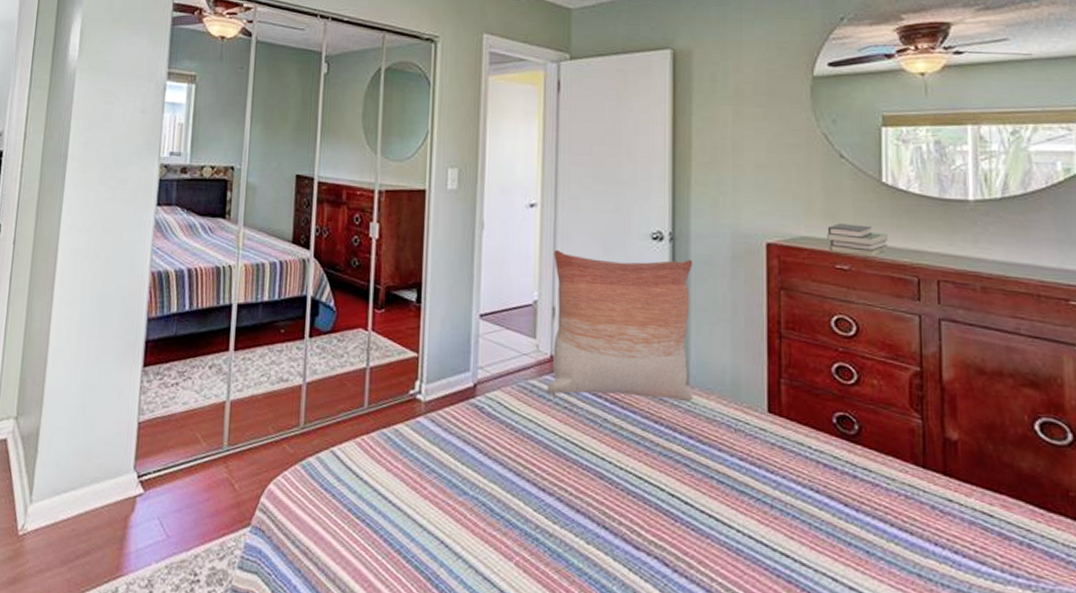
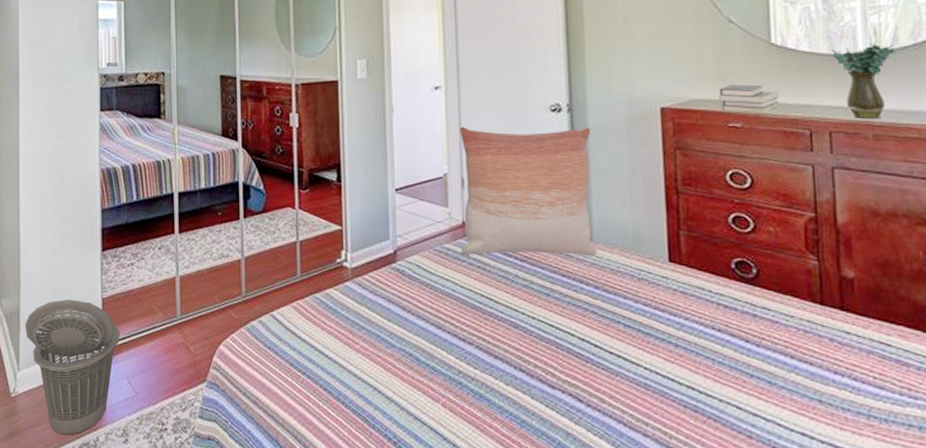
laundry basket: none [43,421,156,584] -> present [25,299,120,435]
vase: none [942,187,1007,269] -> present [831,40,897,118]

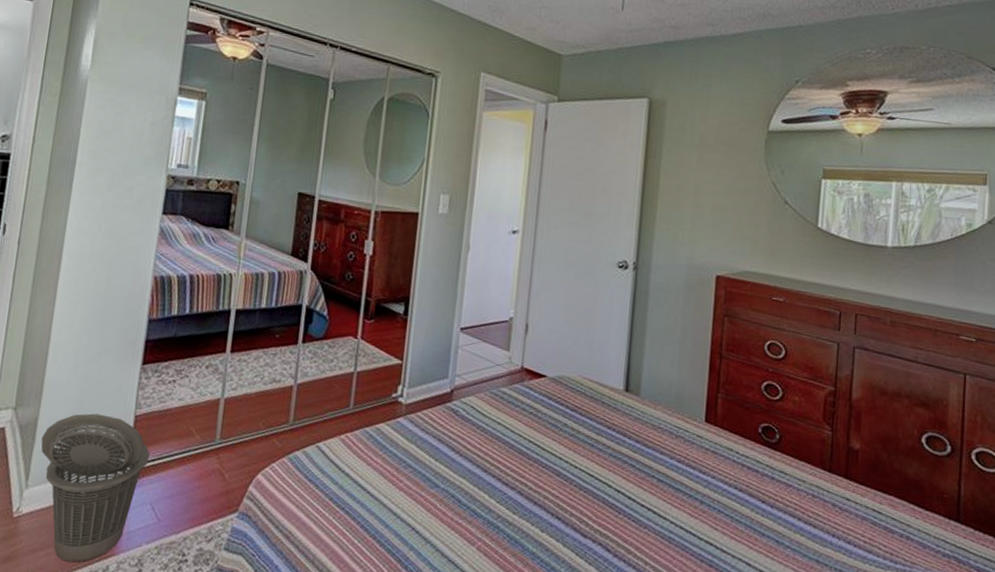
pillow: present [459,126,598,257] -> none [516,272,652,411]
books: present [719,84,779,113] -> none [768,261,818,292]
vase: present [831,40,897,118] -> none [866,236,918,306]

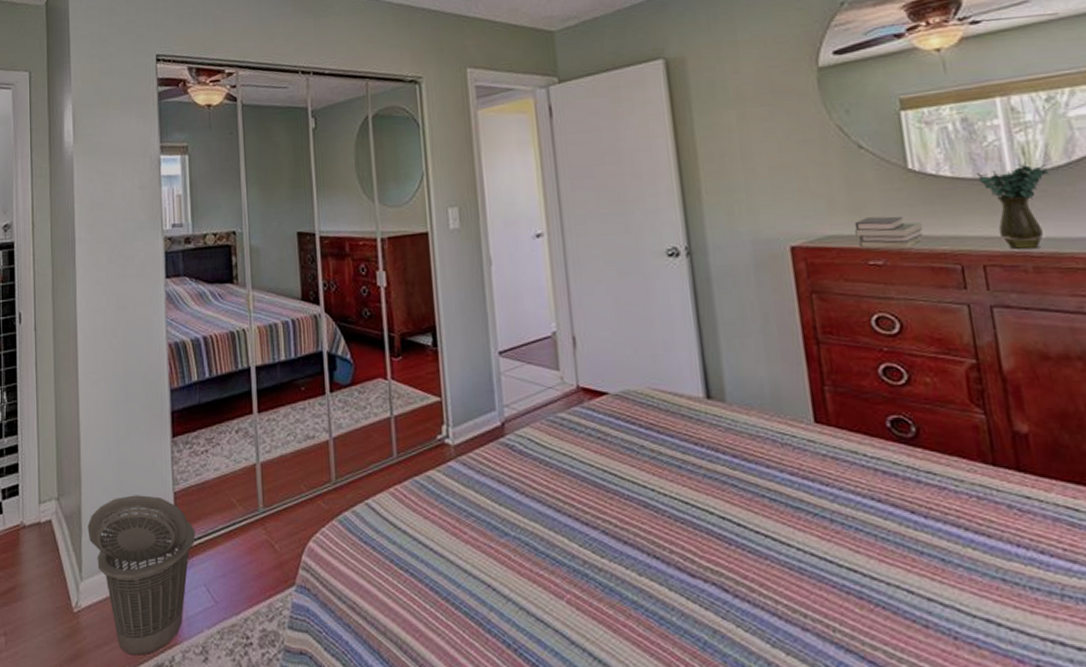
books: none [768,261,818,292] -> present [854,216,923,249]
vase: none [866,236,918,306] -> present [976,160,1050,249]

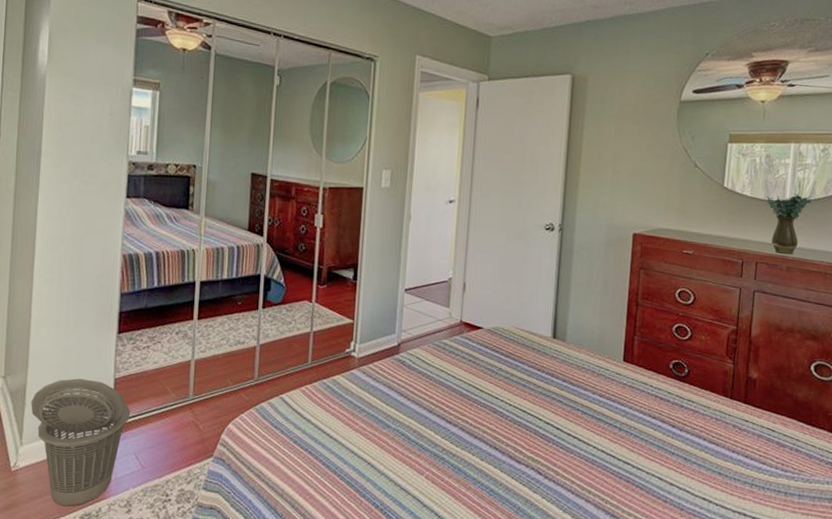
books: present [854,216,923,249] -> none [679,218,723,244]

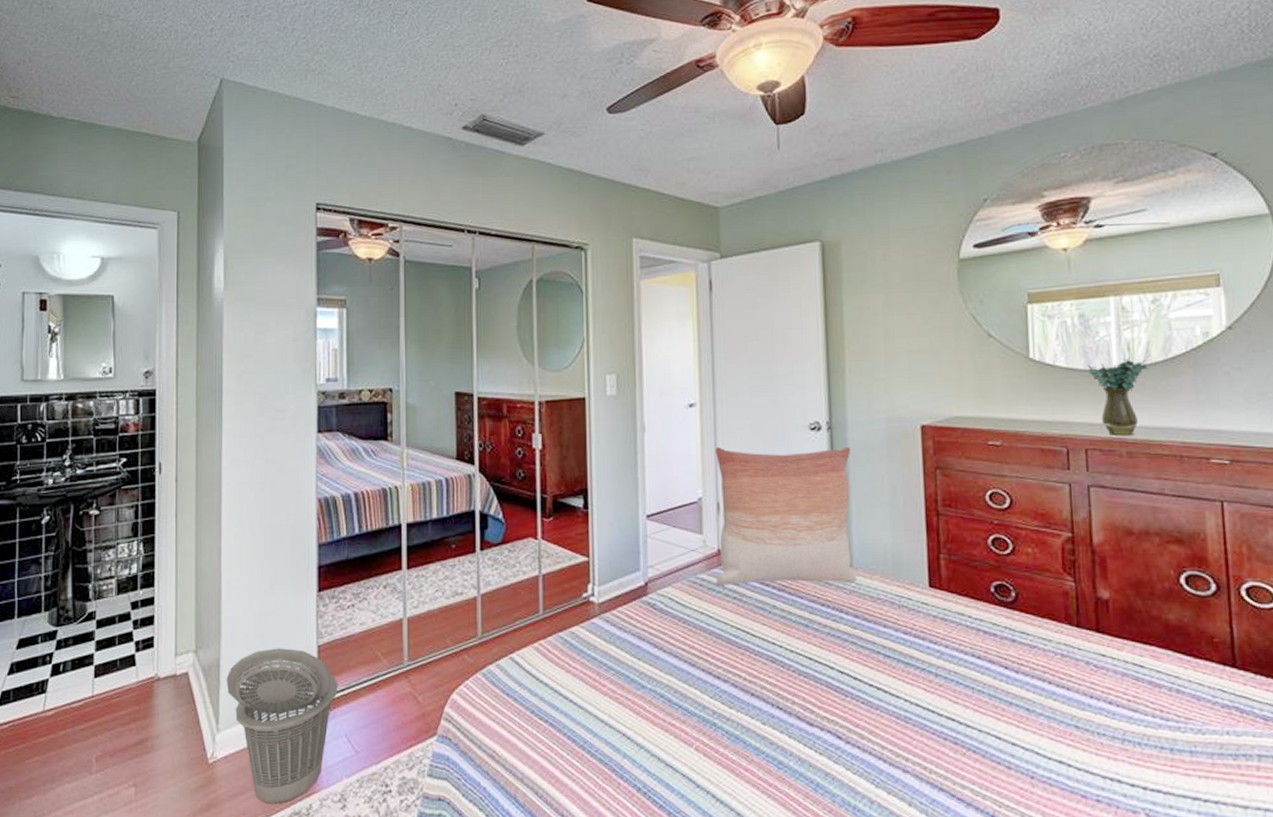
pillow: none [456,237,576,355] -> present [715,446,857,585]

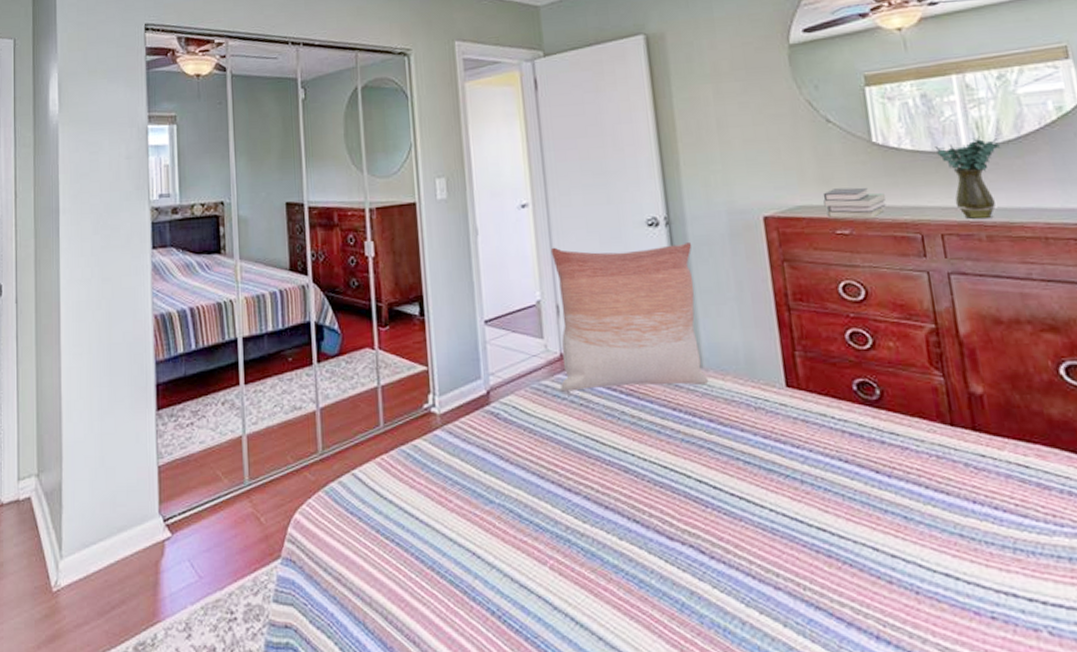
laundry basket: present [226,648,338,804] -> none [68,470,180,634]
books: none [979,401,1037,431] -> present [823,187,886,219]

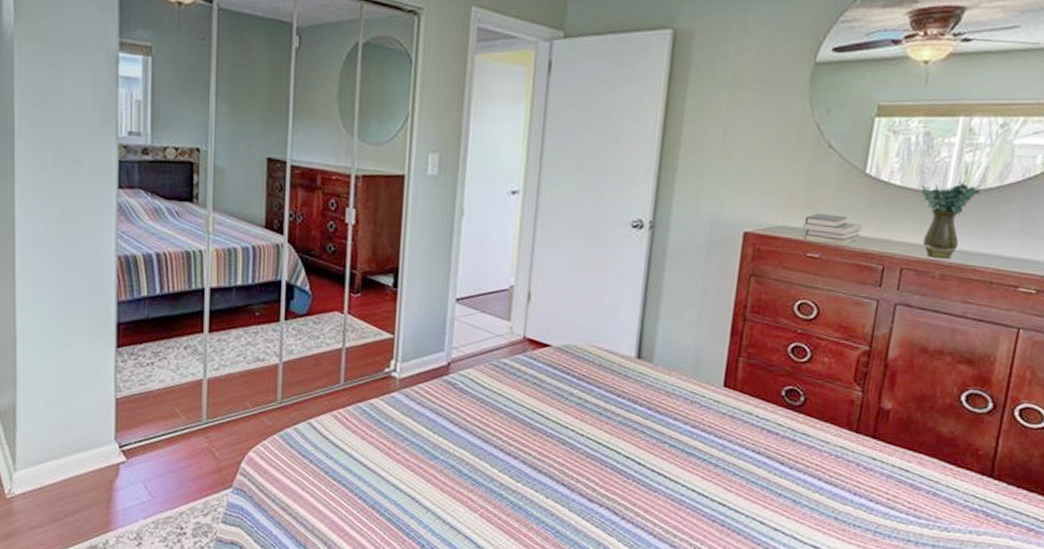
pillow: present [550,243,709,392] -> none [518,236,670,378]

